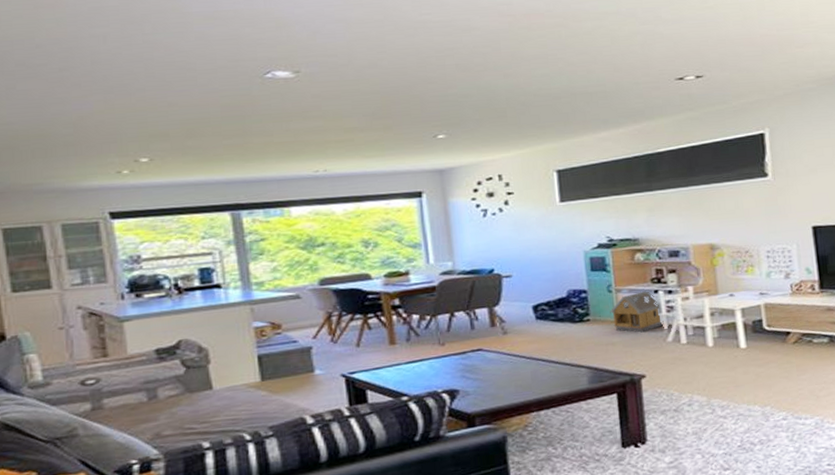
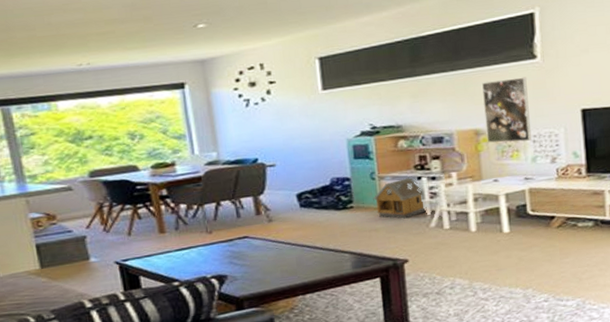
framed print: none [716,194,765,258] -> present [482,77,531,143]

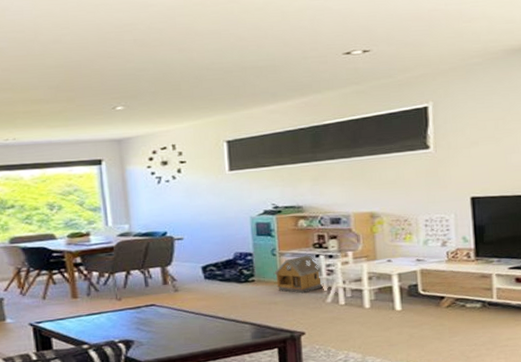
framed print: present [482,77,531,143] -> none [378,165,423,226]

